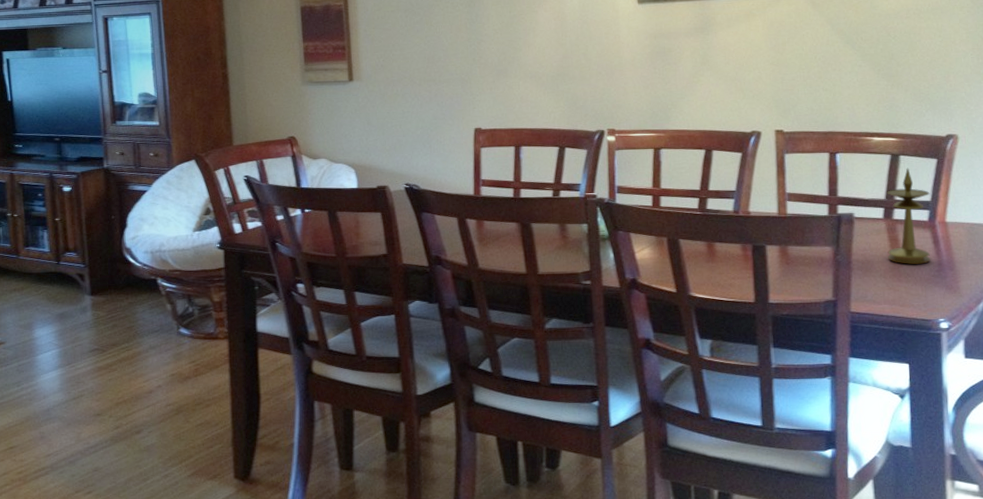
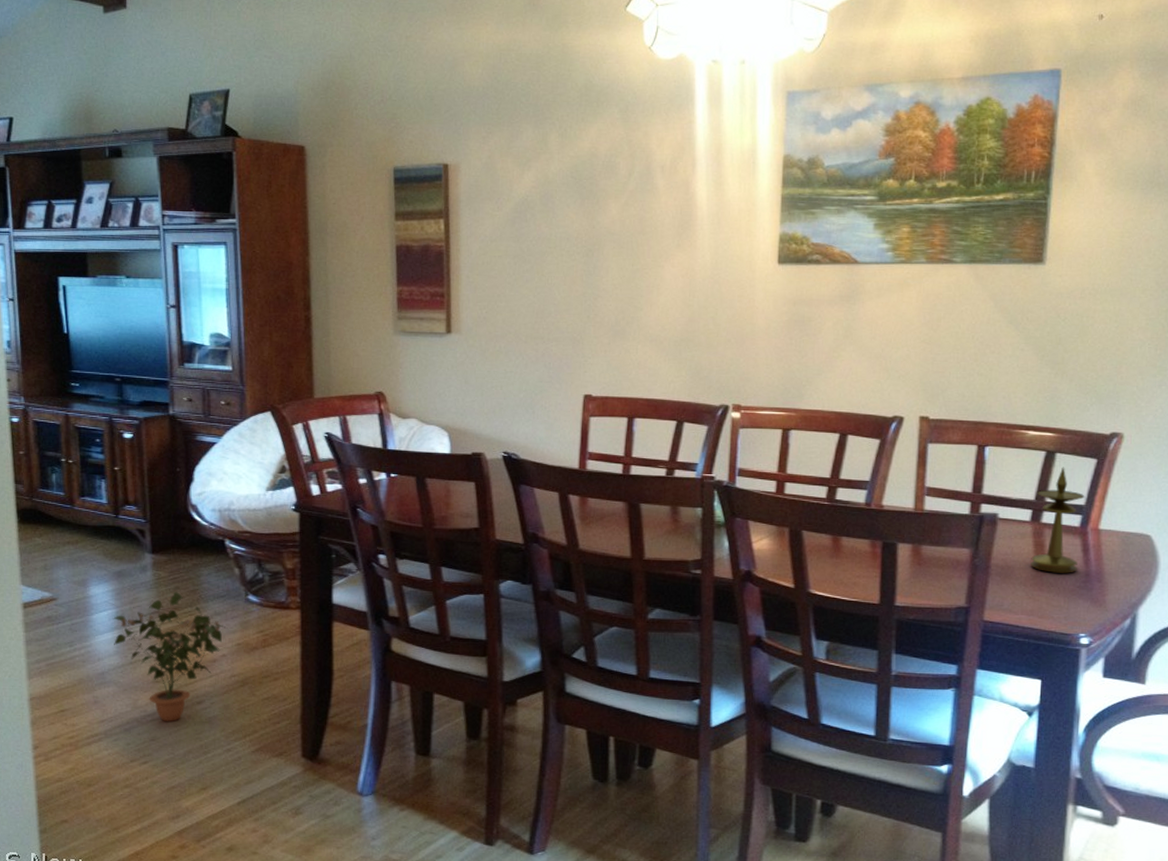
potted plant: none [57,329,162,453] -> present [113,592,228,723]

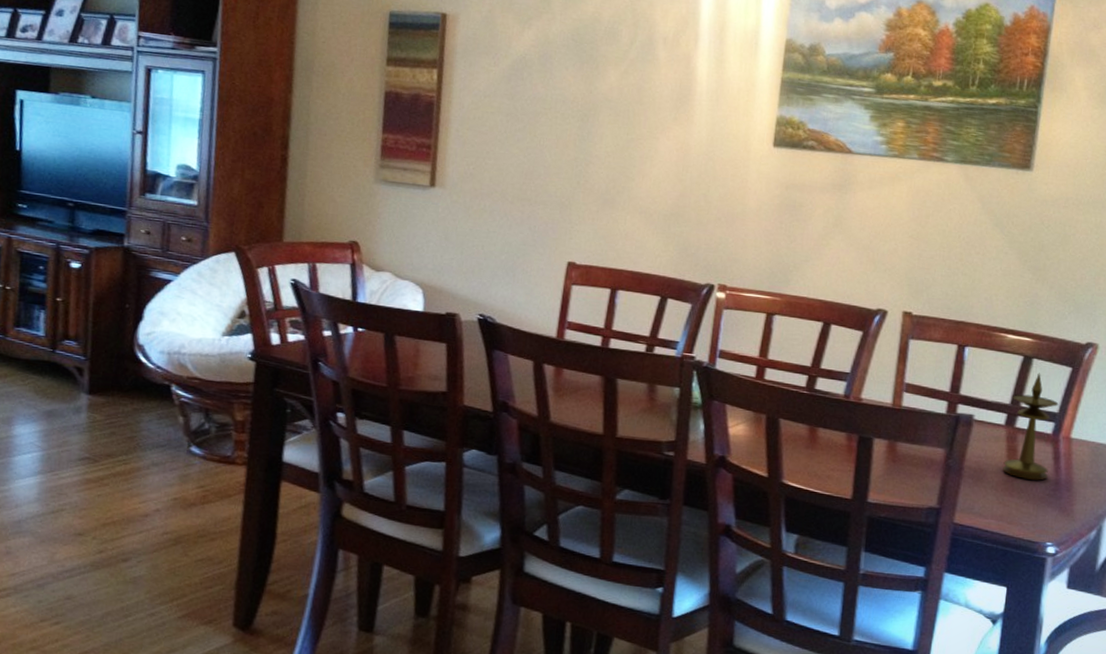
potted plant: present [113,592,228,723] -> none [35,437,165,580]

